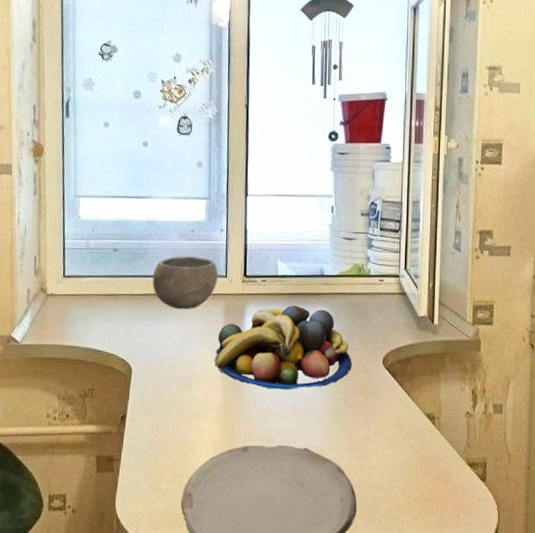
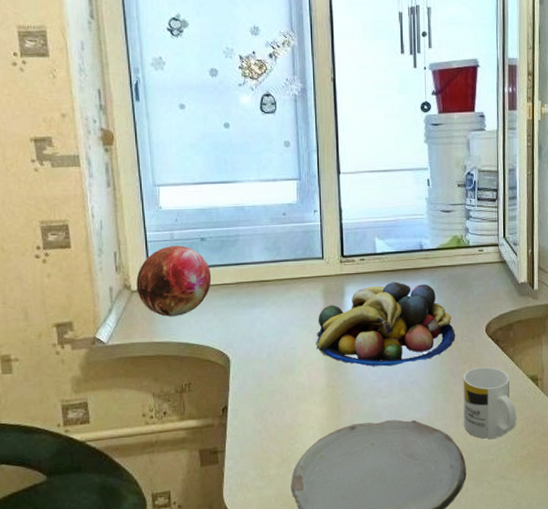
decorative orb: none [51,254,121,322] -> present [136,245,212,317]
bowl: present [152,256,218,309] -> none [245,240,314,295]
mug: none [356,399,411,475] -> present [463,366,517,439]

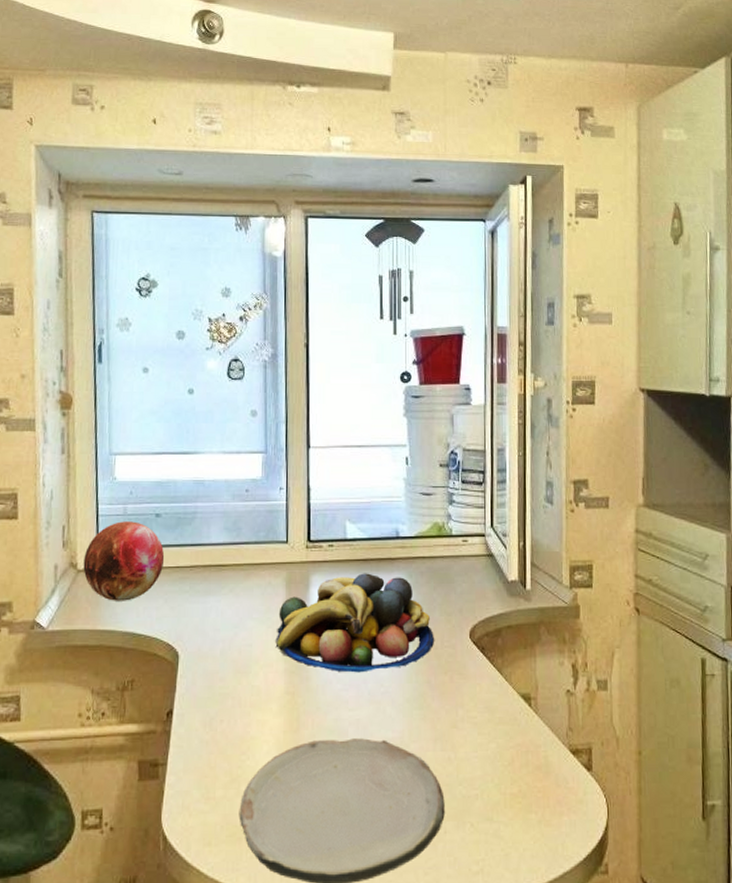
mug: present [463,366,517,439] -> none [442,679,506,769]

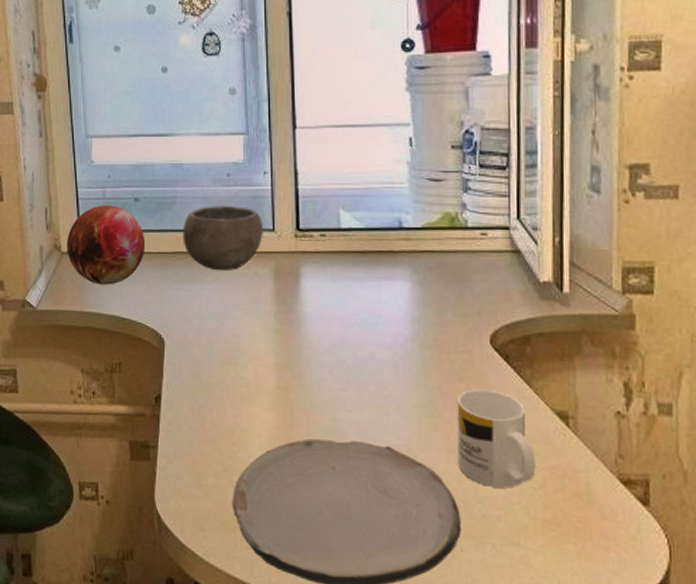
bowl: none [201,520,277,581] -> present [182,206,263,270]
fruit bowl: present [275,573,434,673] -> none [264,266,446,373]
mug: none [442,679,506,769] -> present [457,388,536,488]

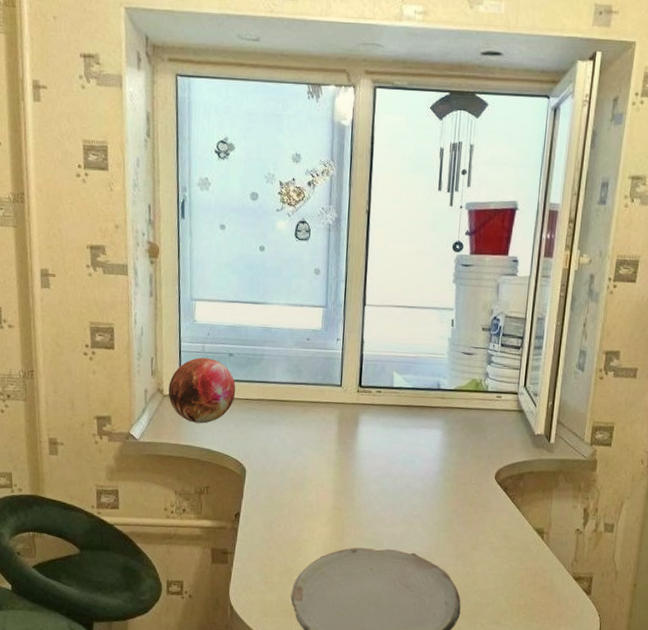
bowl: present [182,206,263,270] -> none [267,363,333,416]
mug: present [457,388,536,488] -> none [463,511,518,583]

